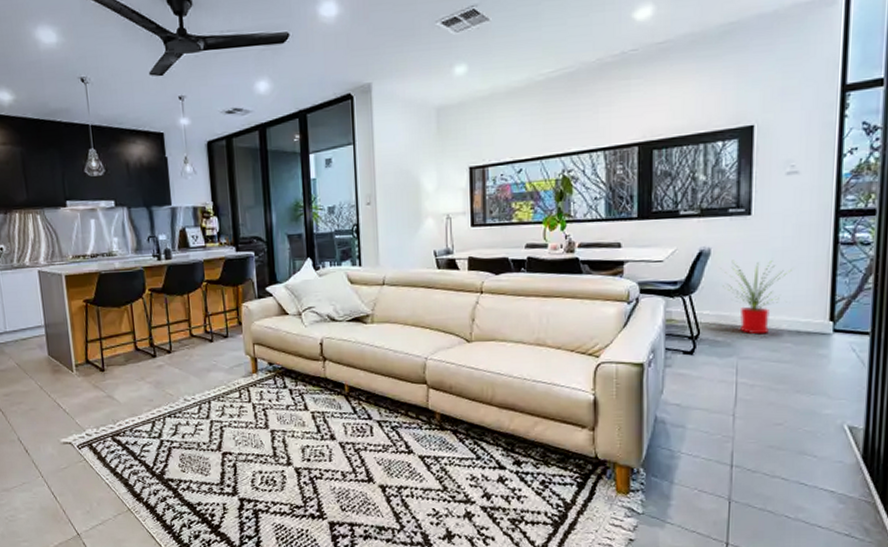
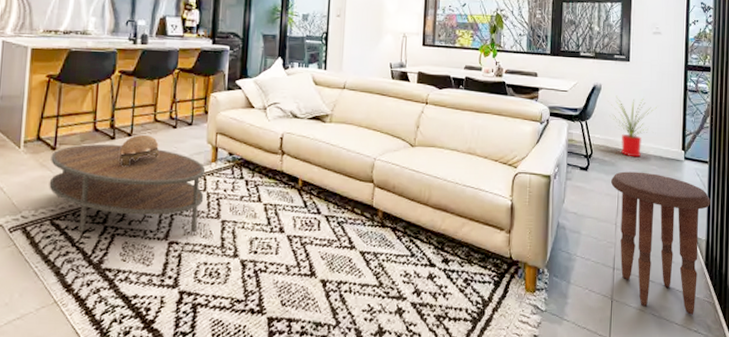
coffee table: none [101,362,250,446] -> present [49,144,206,233]
decorative bowl: none [162,350,201,383] -> present [119,134,160,167]
side table: none [725,351,872,516] -> present [610,171,710,315]

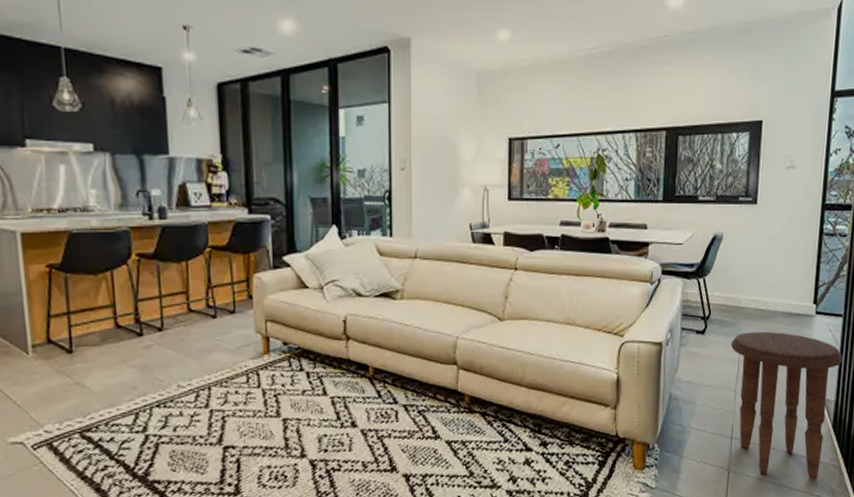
coffee table: present [49,144,206,233] -> none [68,341,259,443]
decorative bowl: present [119,134,160,167] -> none [150,327,200,367]
house plant: present [608,95,657,158] -> none [730,245,787,316]

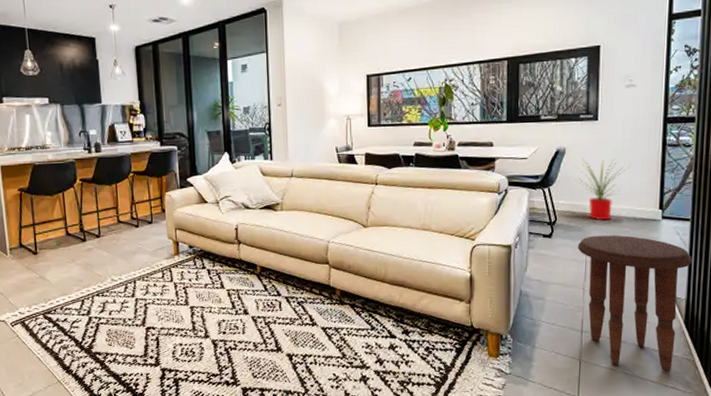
house plant: none [730,245,787,316] -> present [573,158,630,221]

